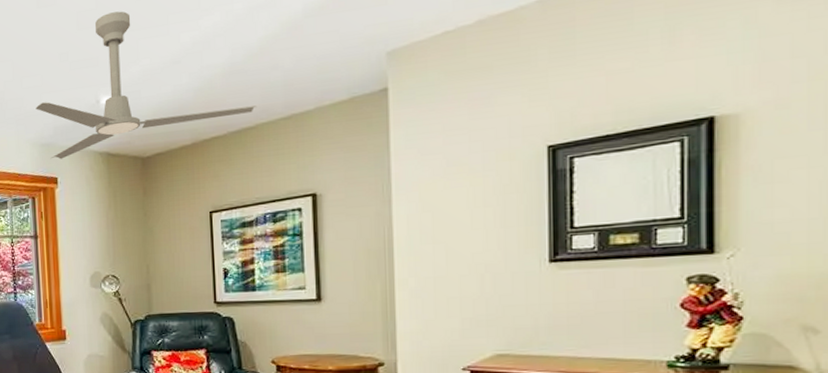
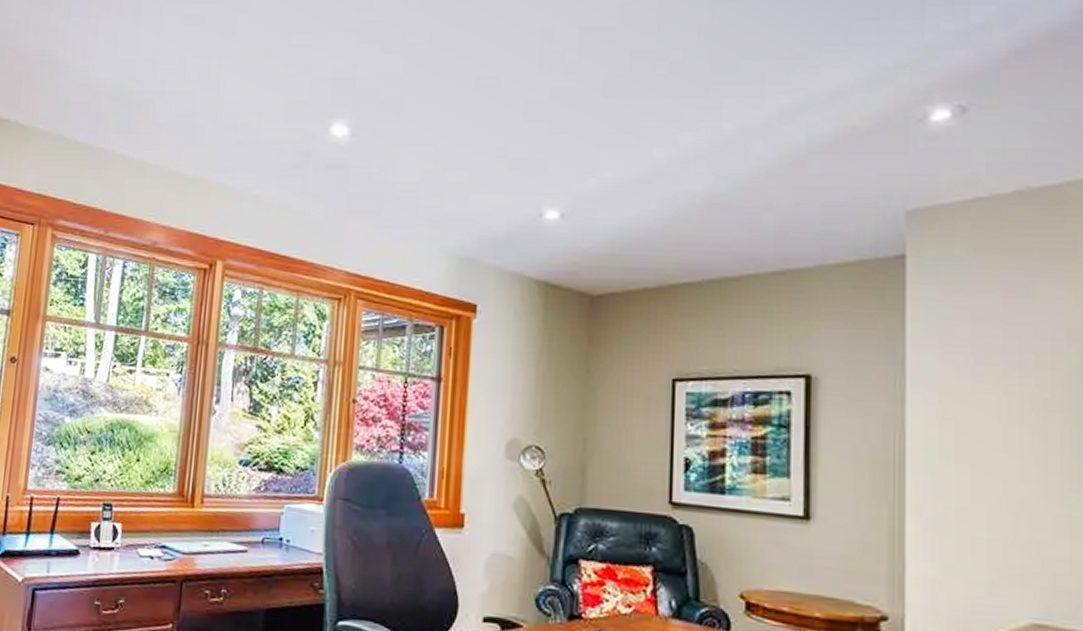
ceiling fan: present [35,11,257,159] -> none [458,108,743,282]

